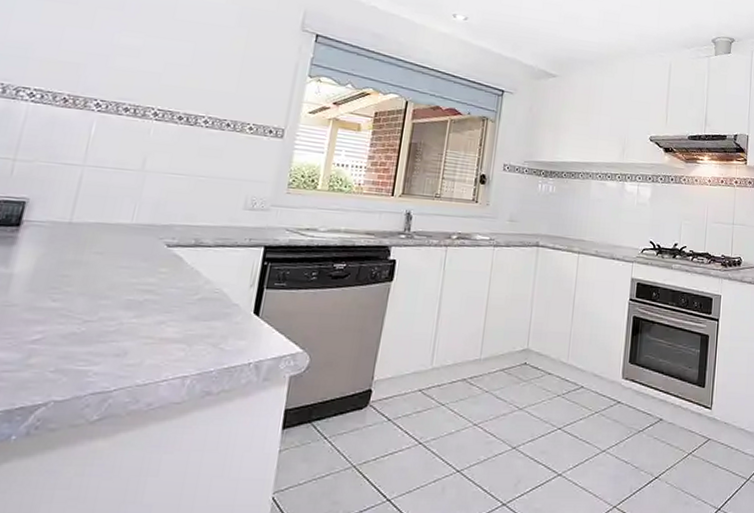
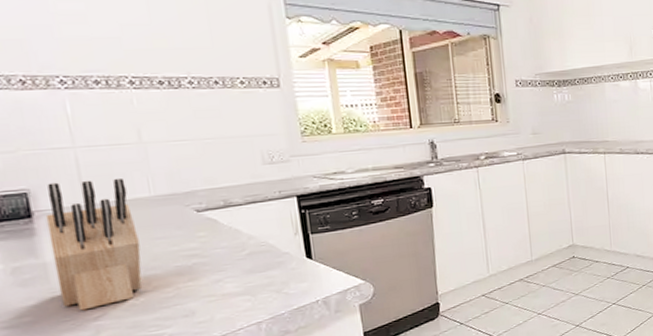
knife block: none [9,195,115,330] -> present [45,177,143,311]

